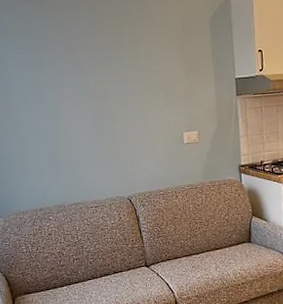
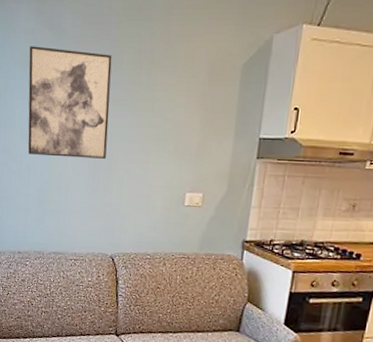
wall art: none [14,18,106,118] -> present [28,46,112,159]

